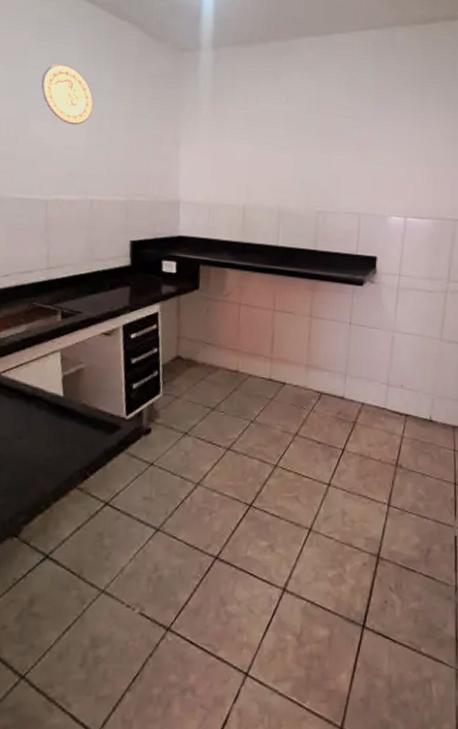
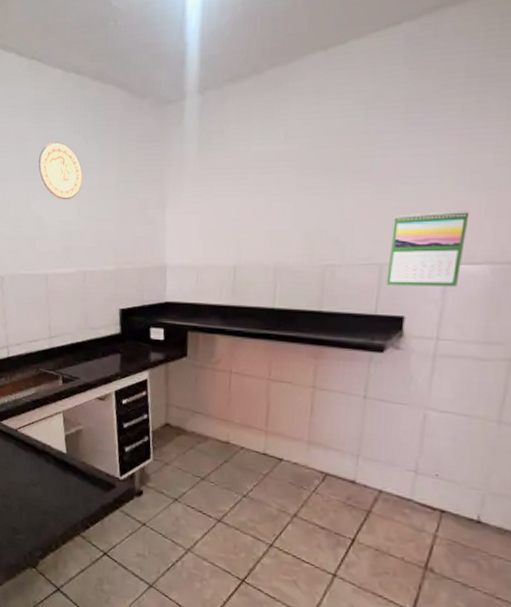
calendar: none [364,175,418,235] -> present [386,210,470,287]

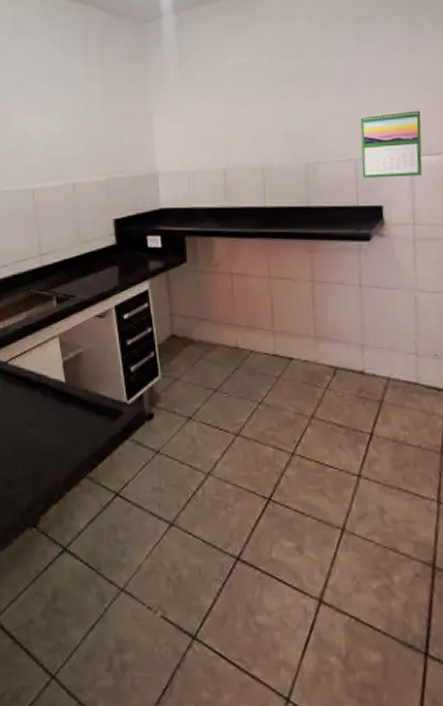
decorative plate: present [38,142,83,200] -> none [20,58,66,114]

